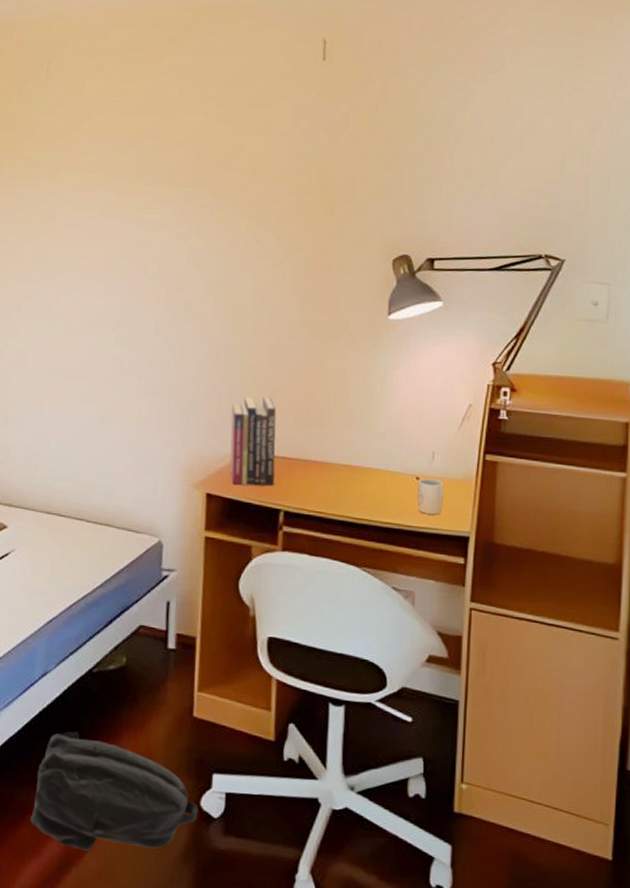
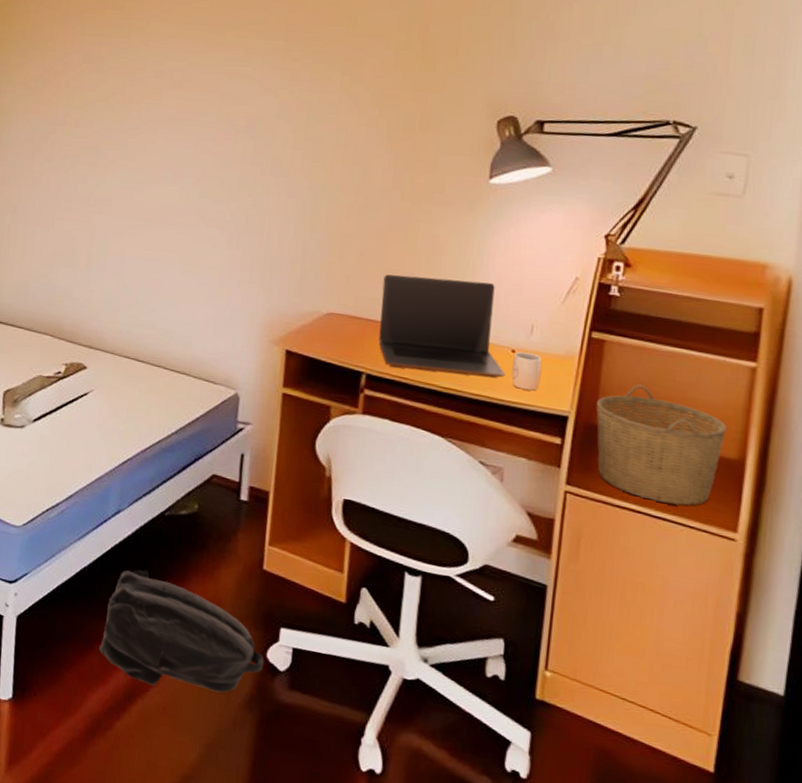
books: present [230,396,277,486] -> none [311,255,363,348]
laptop computer: none [294,412,412,506] -> present [378,274,506,378]
basket: none [493,501,606,611] -> present [596,384,728,506]

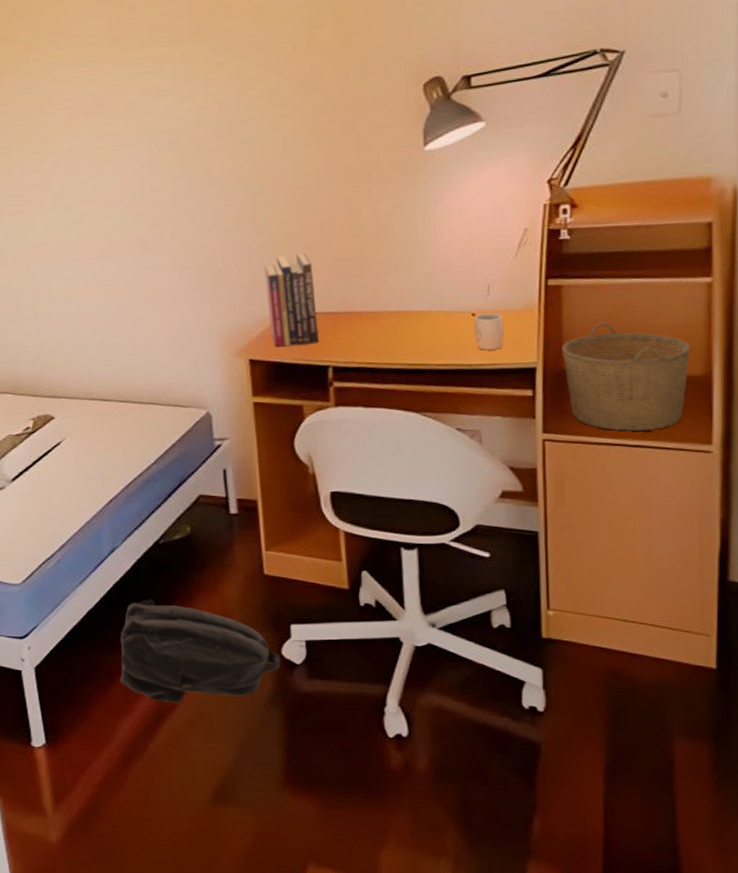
books: none [311,255,363,348] -> present [264,253,319,347]
laptop computer: present [378,274,506,378] -> none [334,252,469,355]

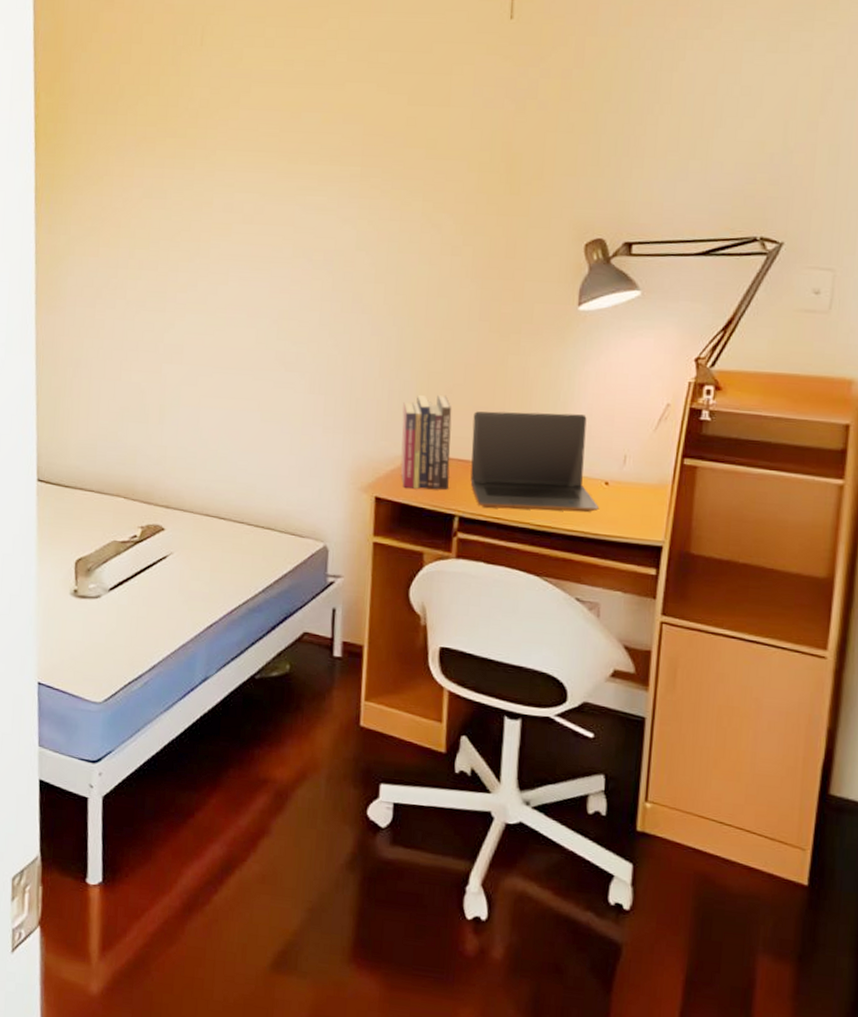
backpack: present [119,599,281,703] -> none [191,737,365,856]
laptop computer: none [334,252,469,355] -> present [470,411,600,512]
mug: present [474,312,504,350] -> none [605,483,636,523]
basket: present [561,322,692,431] -> none [689,509,817,628]

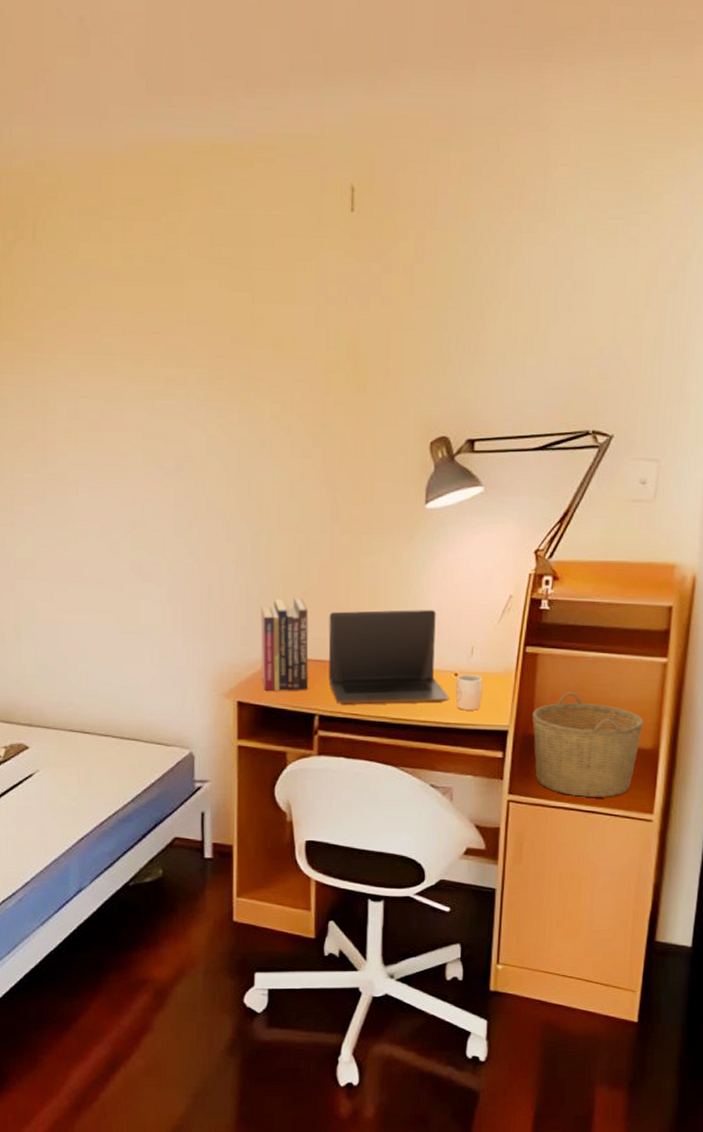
mug: none [605,483,636,523] -> present [455,674,483,711]
basket: none [689,509,817,628] -> present [532,692,644,797]

